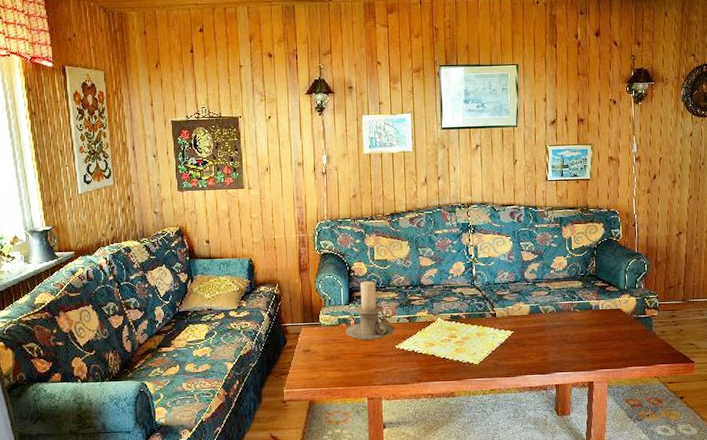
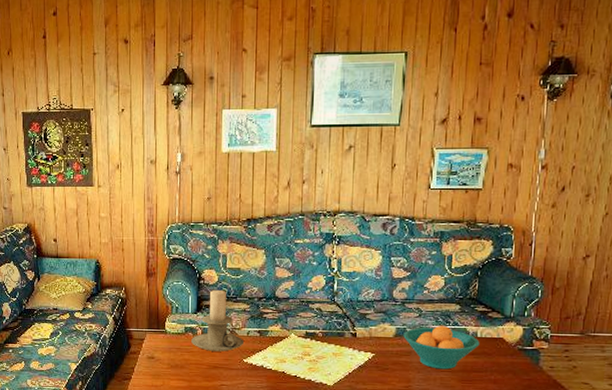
fruit bowl: none [537,300,602,341] -> present [403,325,480,370]

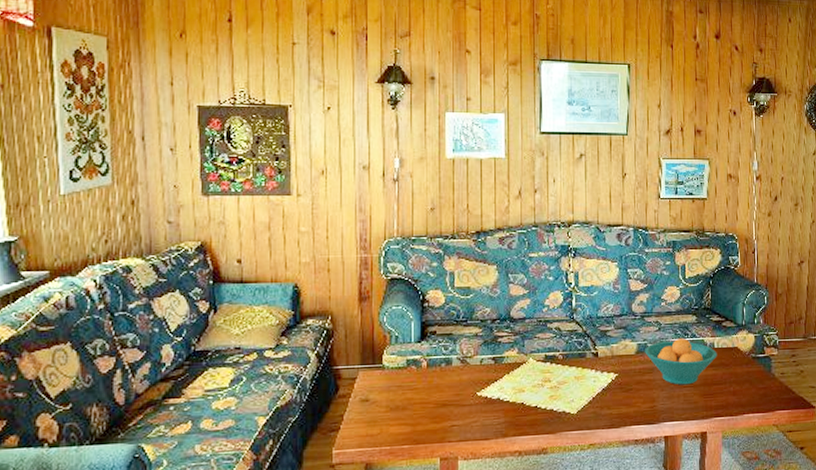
candle holder: present [191,289,244,352] -> none [415,312,476,386]

